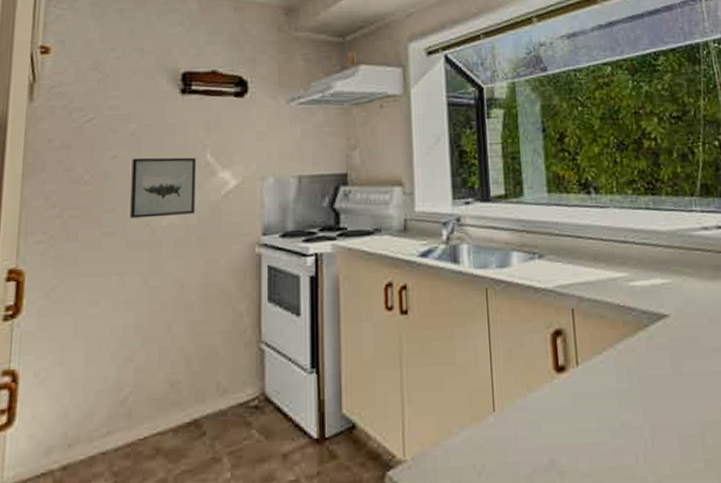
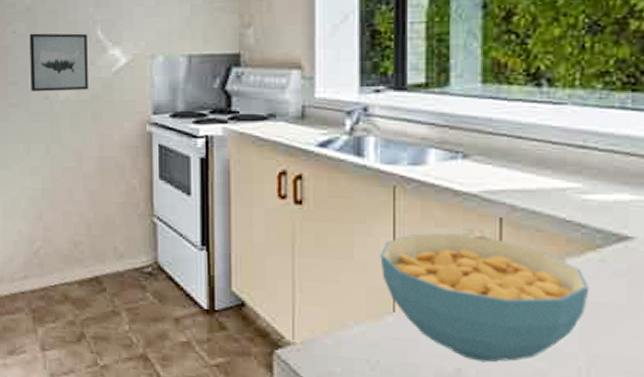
cereal bowl: none [478,327,644,449] -> present [380,233,590,363]

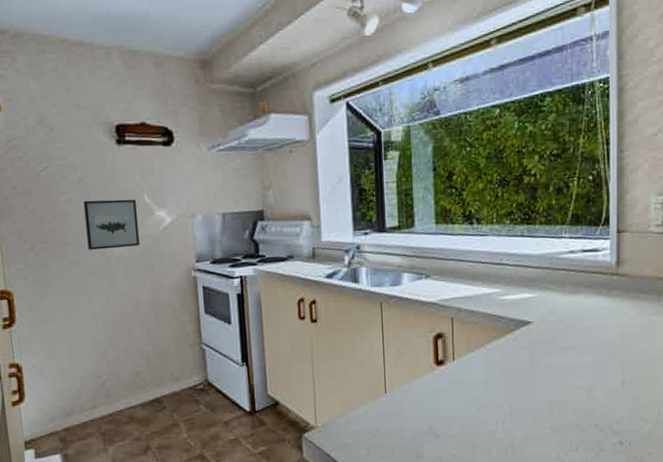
cereal bowl: present [380,233,590,363] -> none [374,332,508,420]

